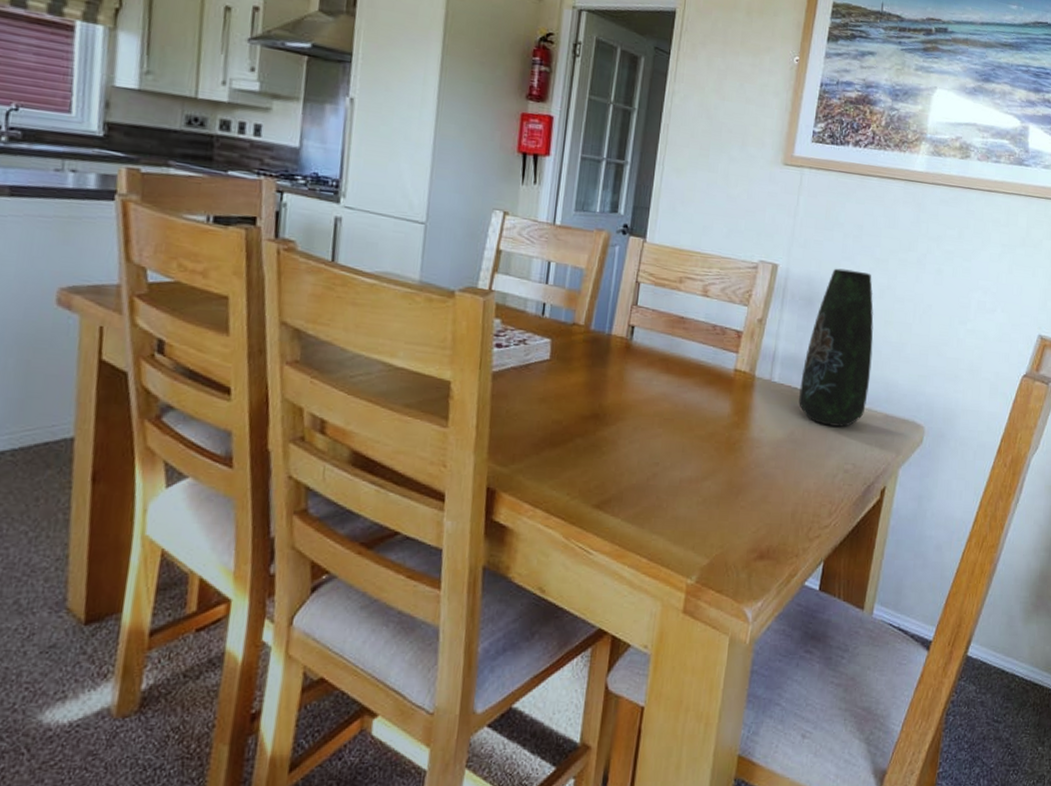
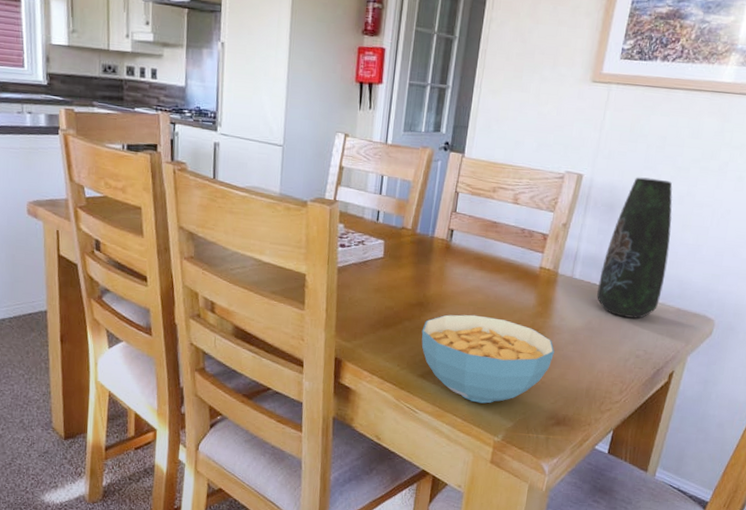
cereal bowl: none [596,427,754,537] -> present [421,314,555,404]

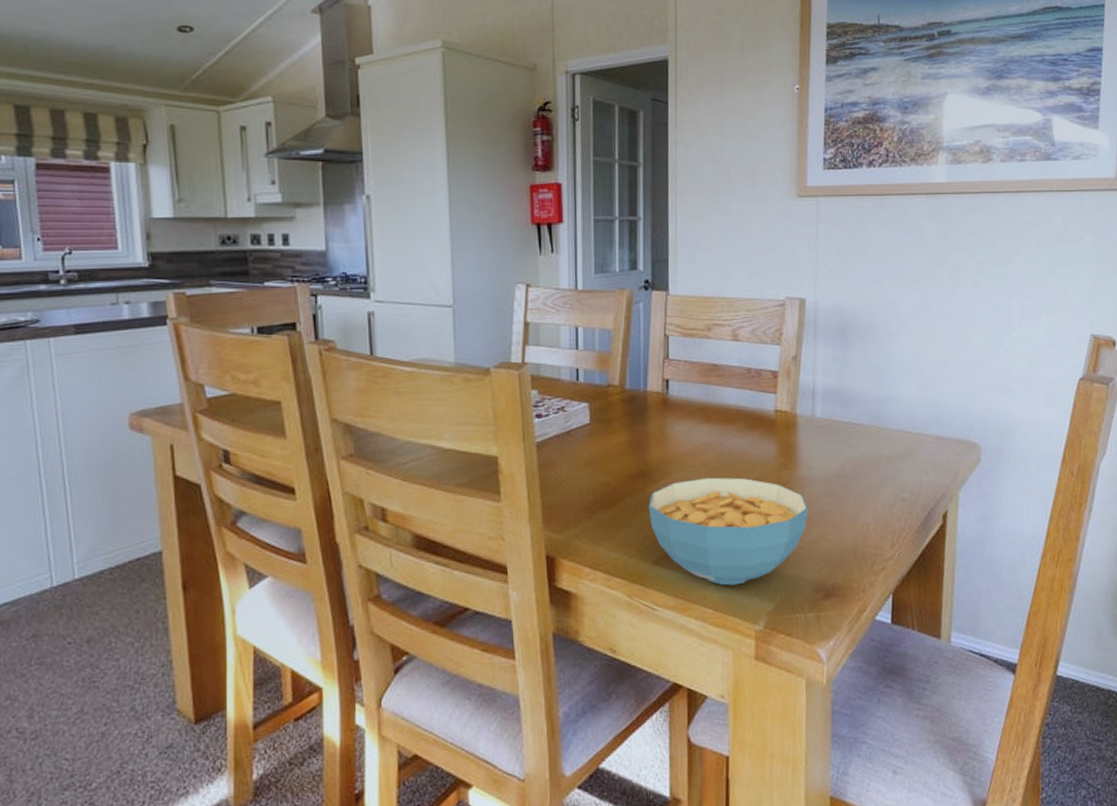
vase: present [597,177,673,319] -> none [844,294,917,456]

